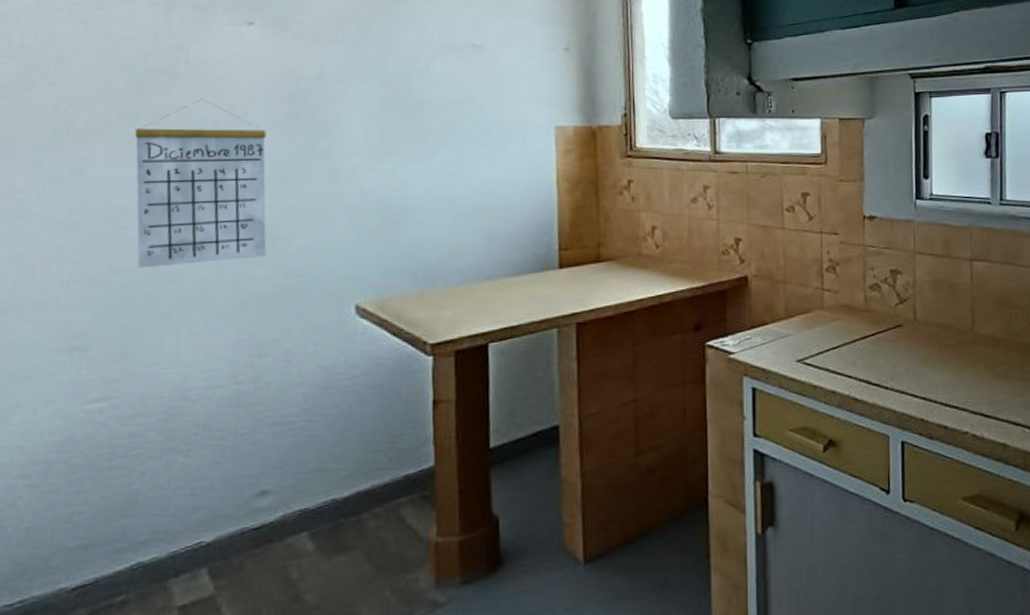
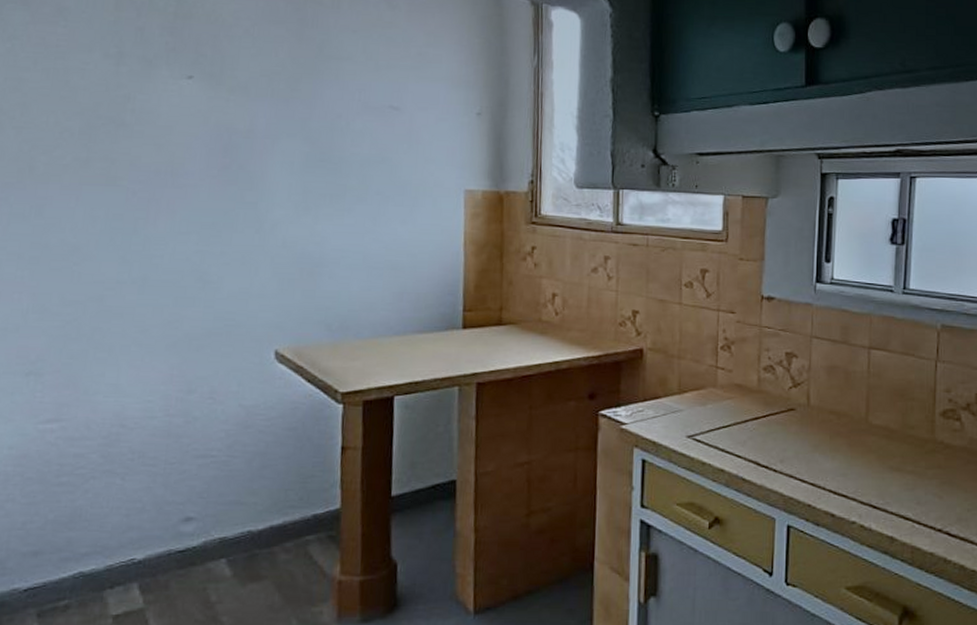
calendar: present [134,98,267,268] -> none [86,147,201,303]

